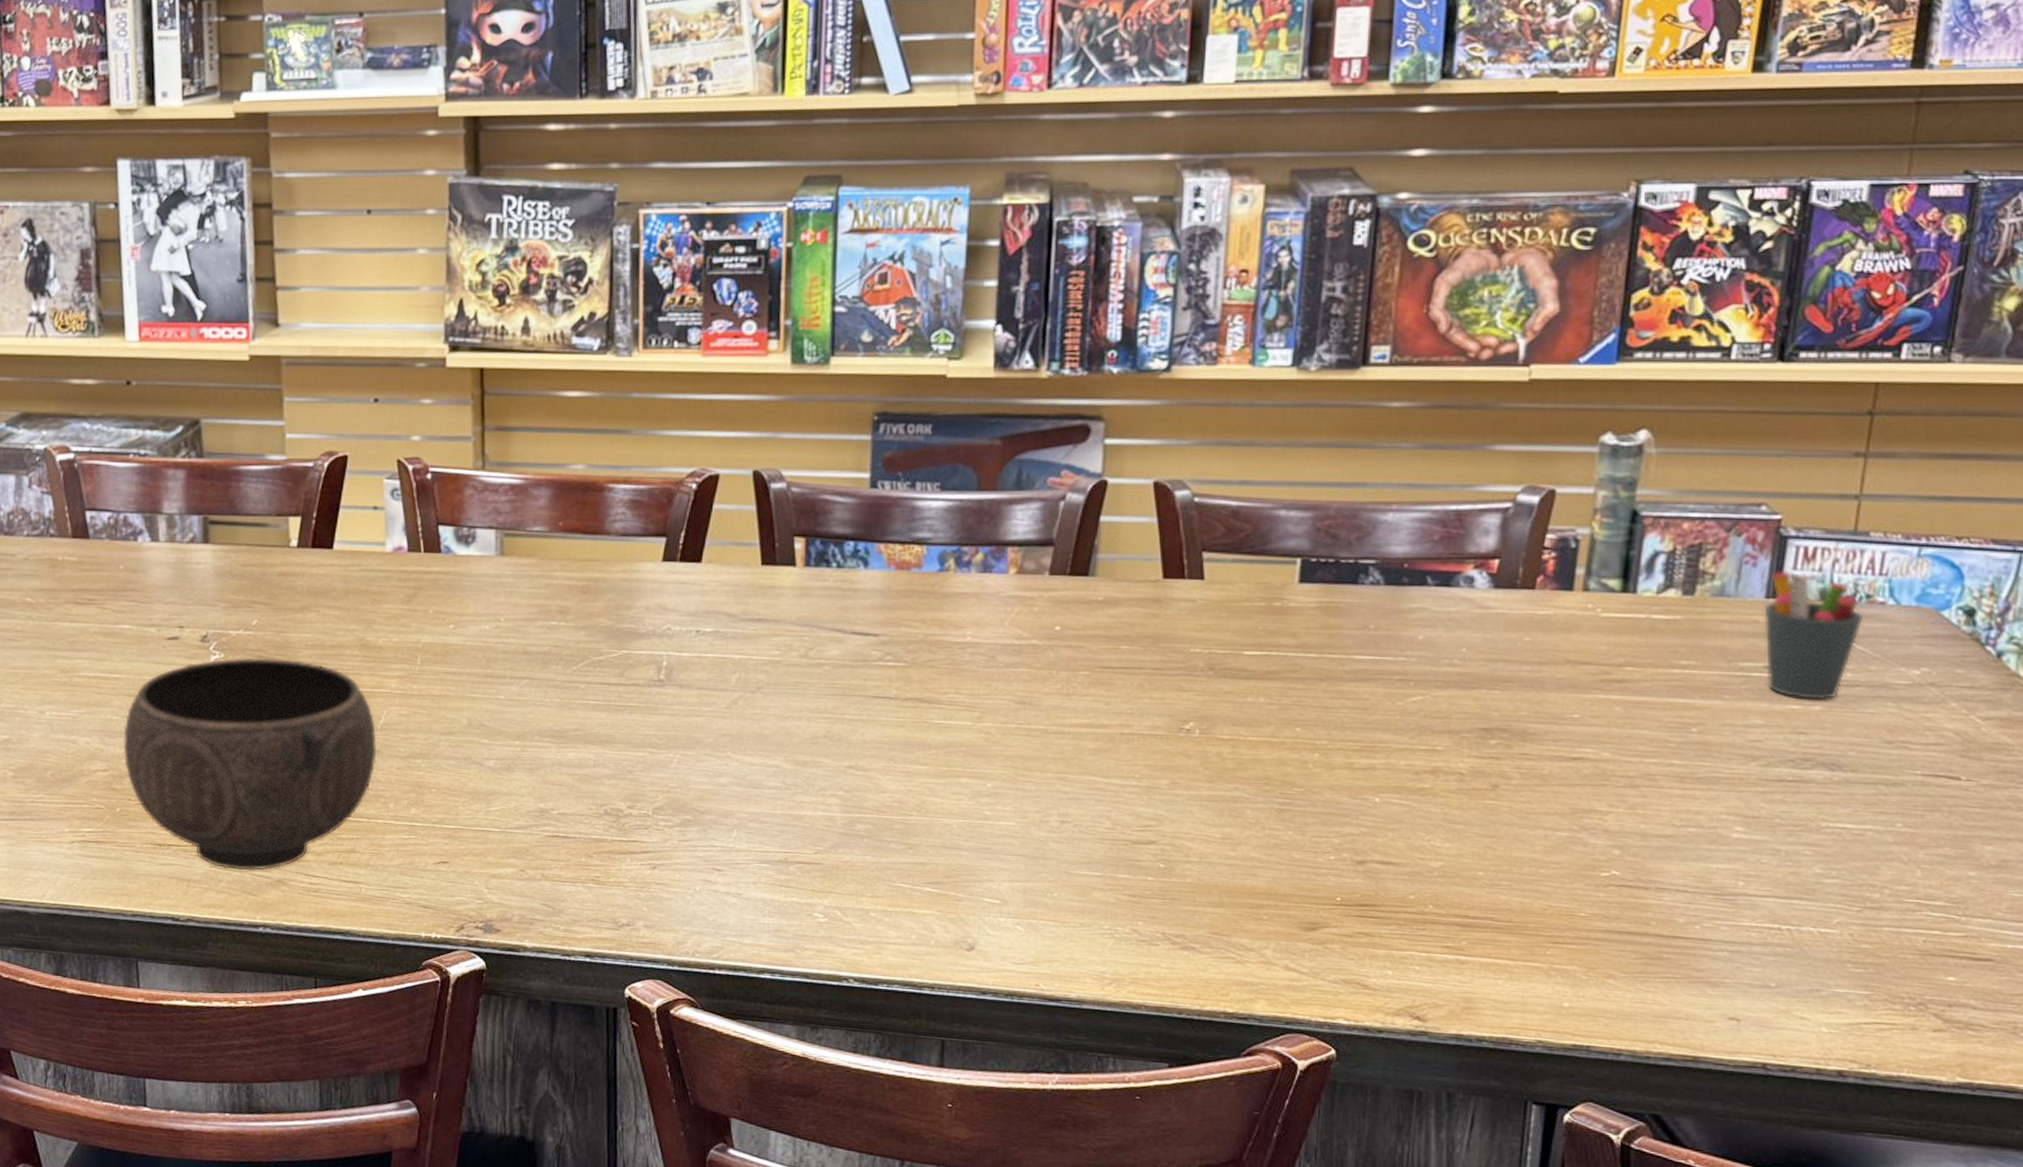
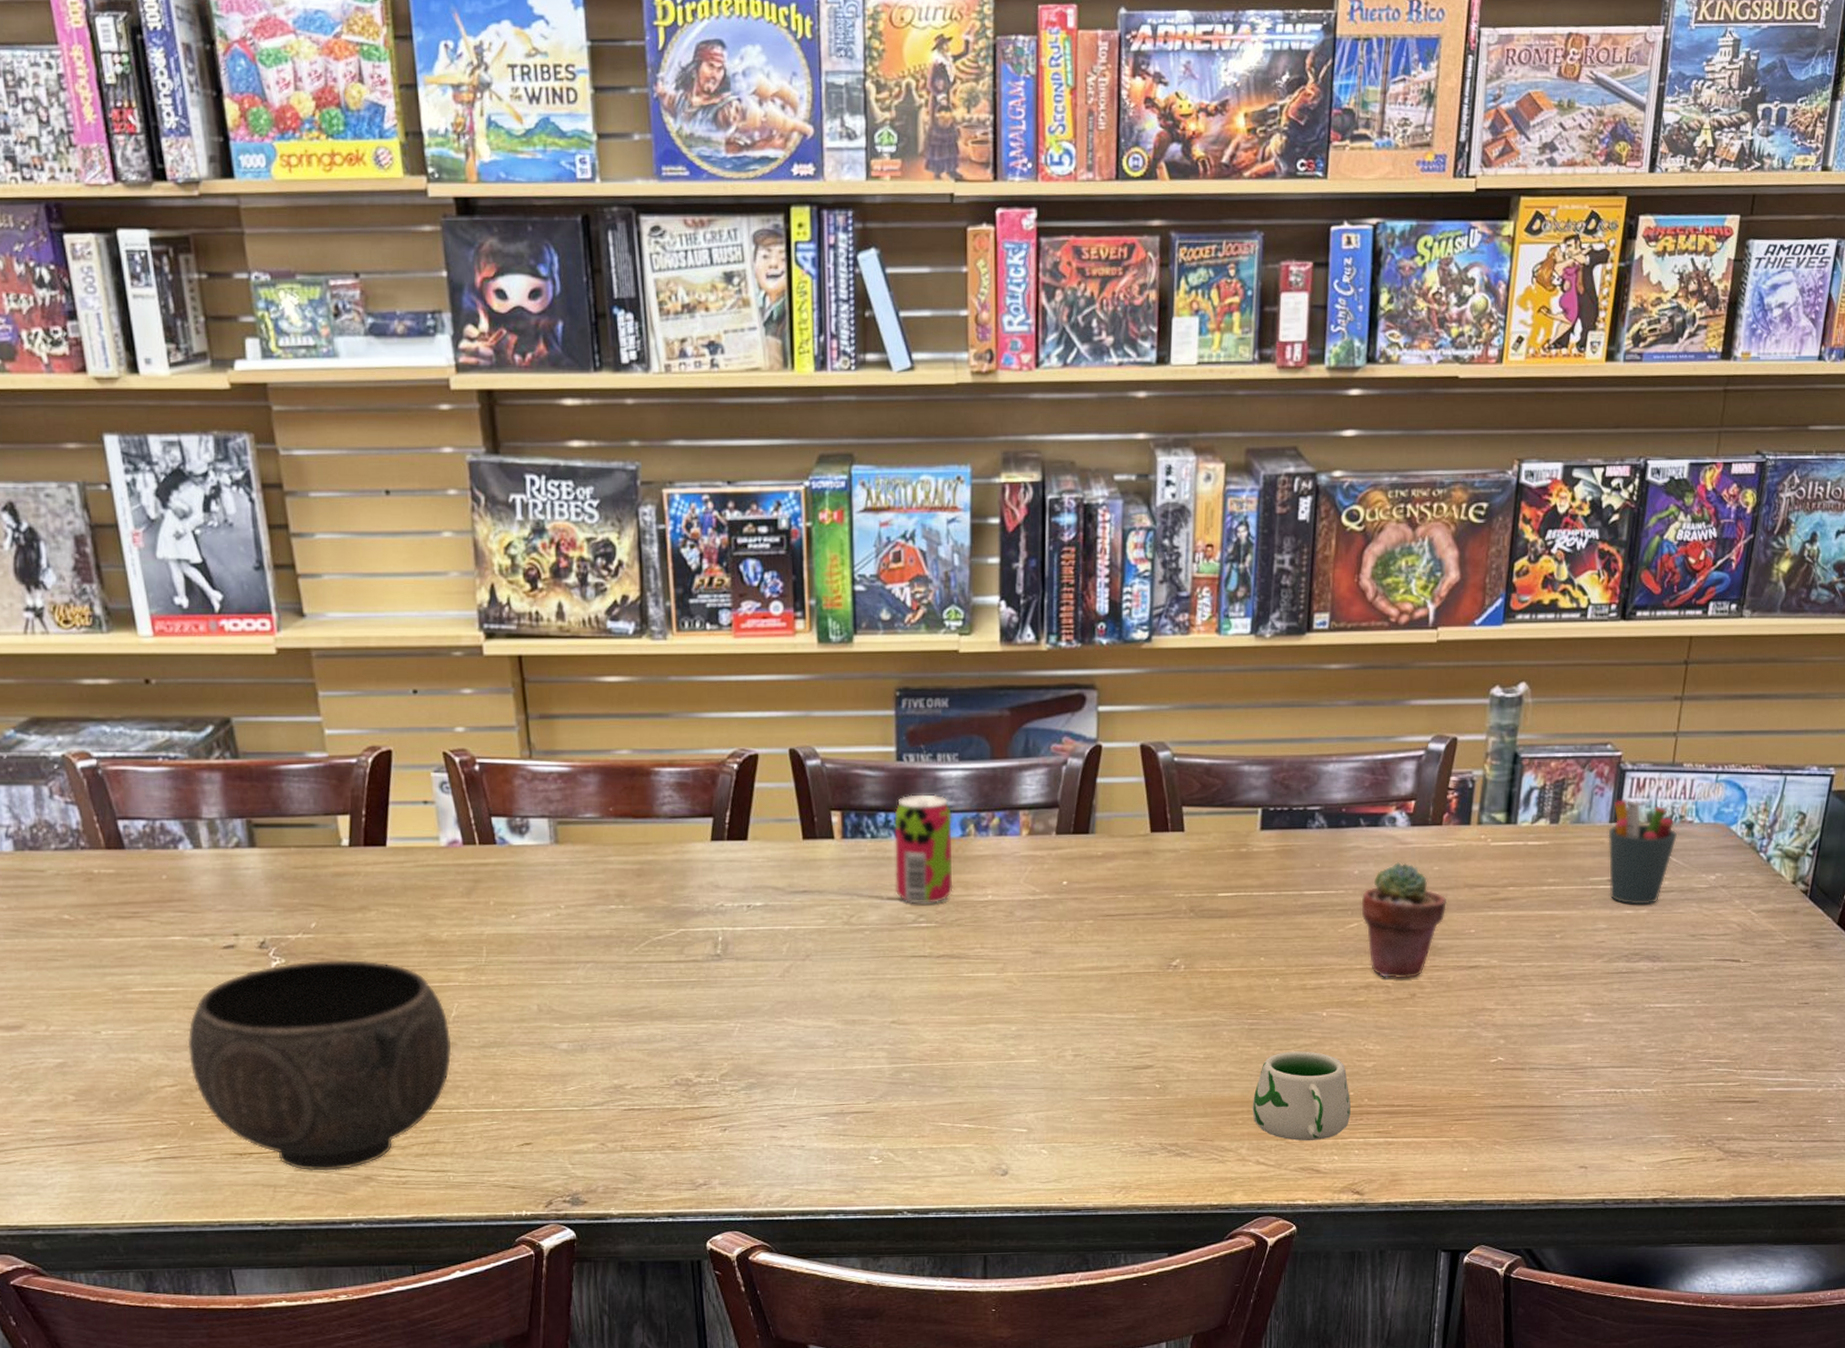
beverage can: none [861,524,929,642] -> present [894,794,953,904]
mug: none [1281,839,1410,949] -> present [1252,1051,1351,1141]
potted succulent: none [1427,629,1542,767] -> present [1361,862,1448,979]

